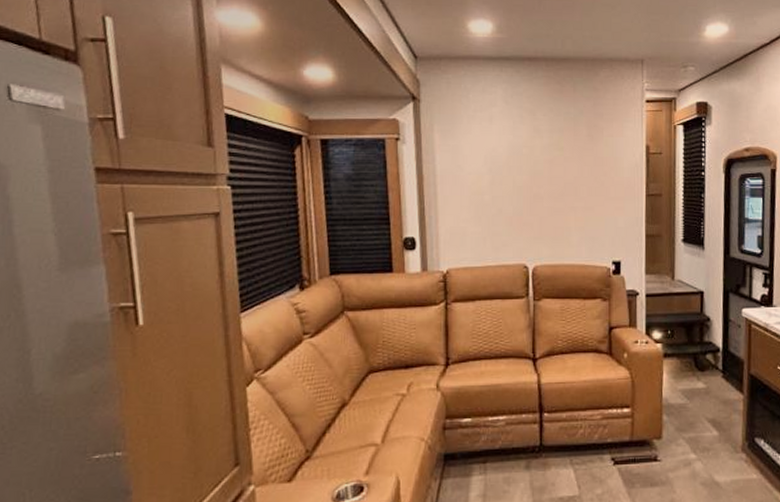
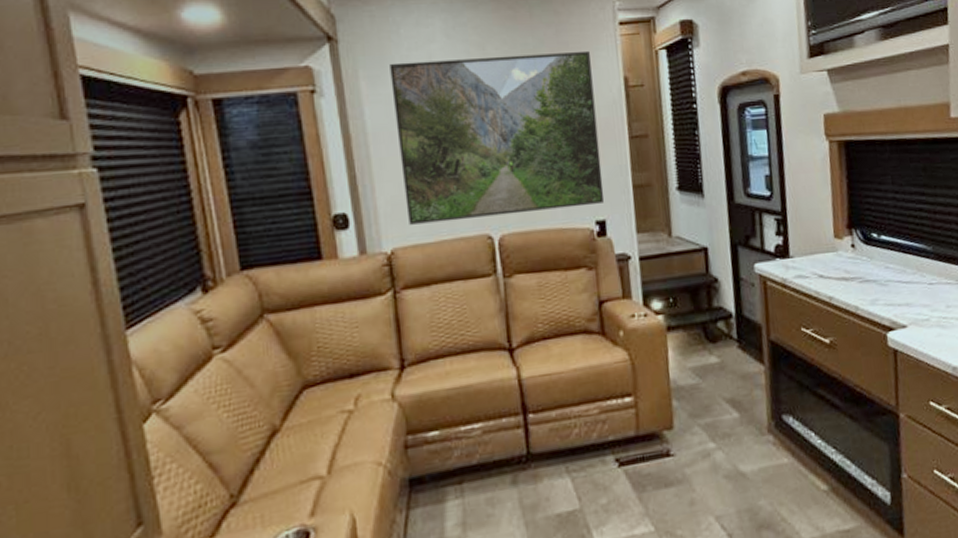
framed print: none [458,121,621,251] -> present [390,50,605,225]

